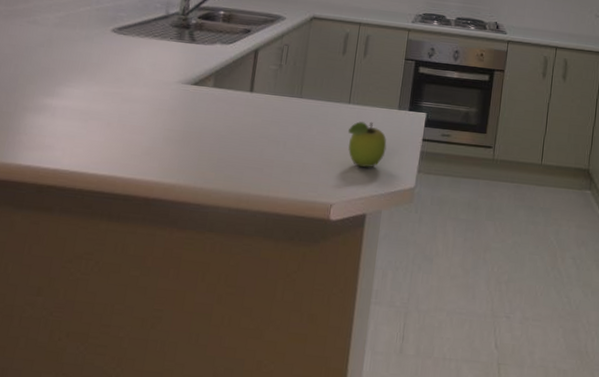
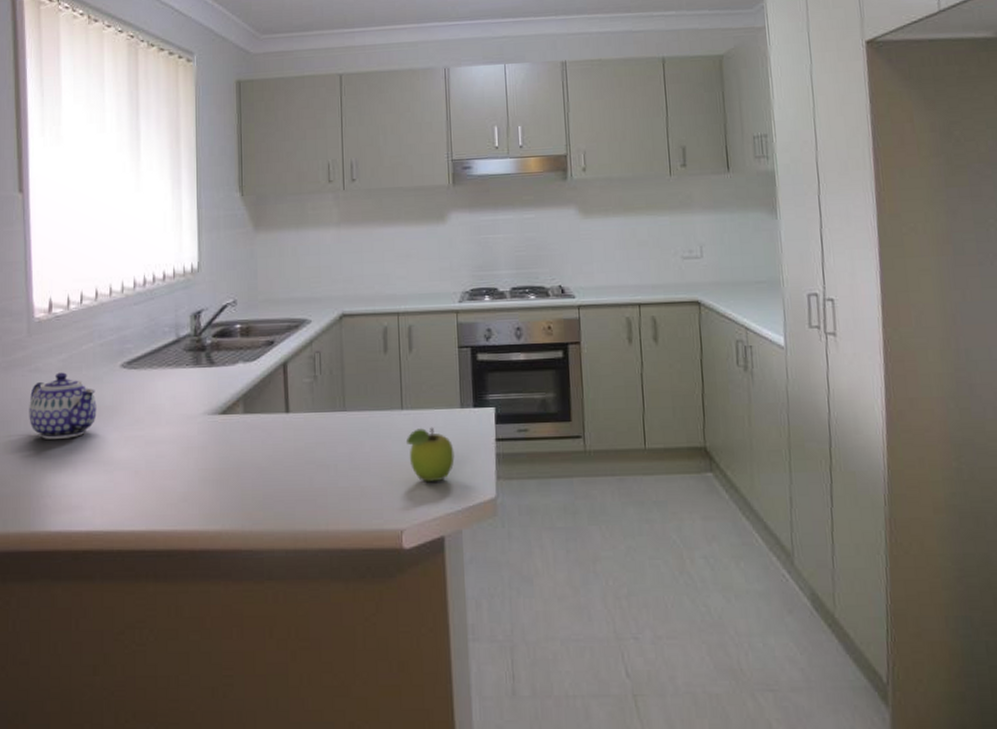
teapot: none [19,27,85,86] -> present [29,372,97,439]

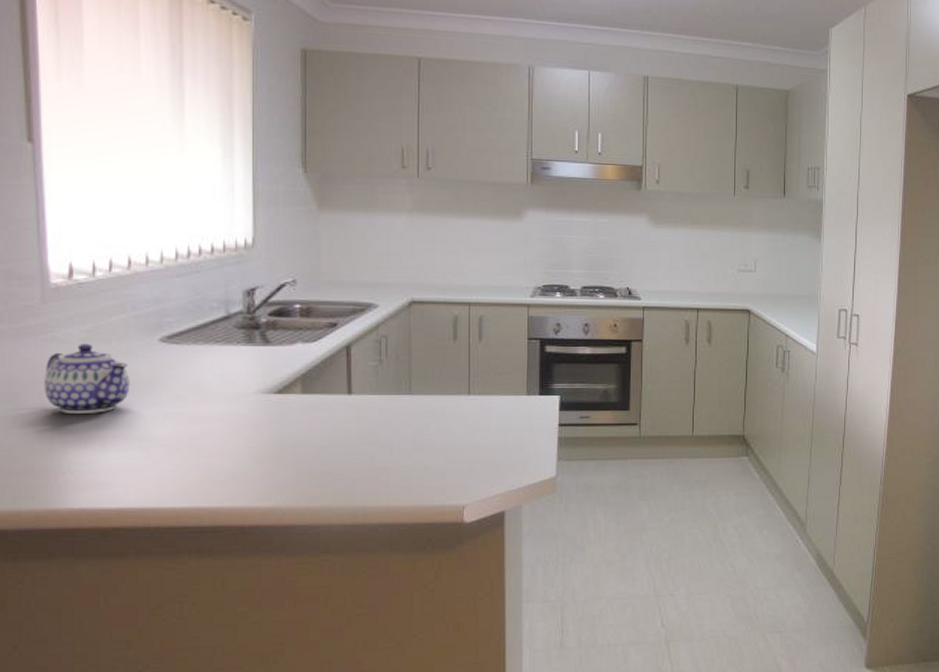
fruit: present [407,427,455,483] -> none [472,412,519,463]

